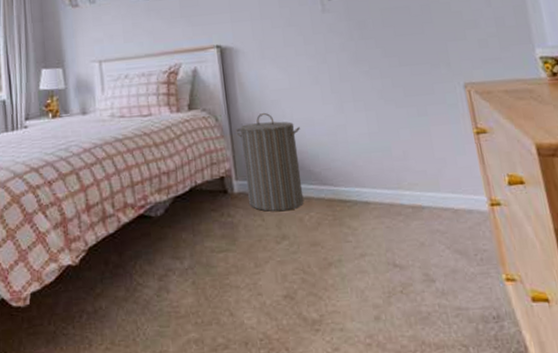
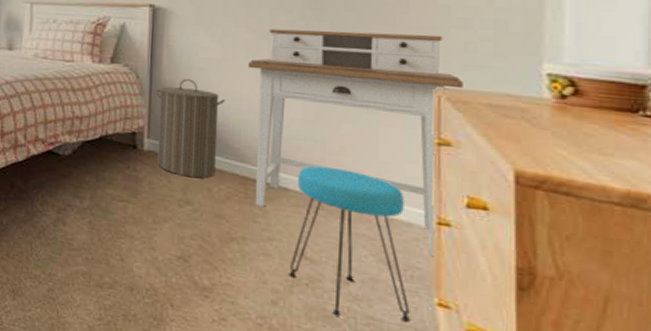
desk: none [314,37,493,236] -> present [248,28,463,256]
stool: none [374,172,490,316] -> present [289,166,411,322]

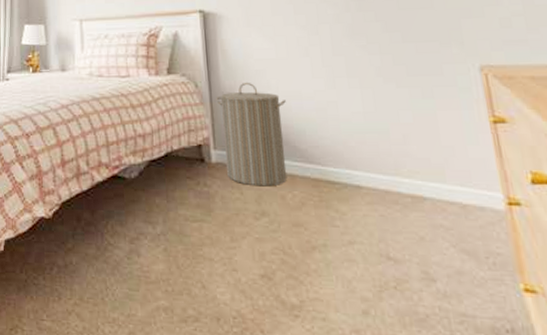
desk: present [248,28,463,256] -> none [303,14,509,238]
stool: present [289,166,411,322] -> none [367,159,503,318]

